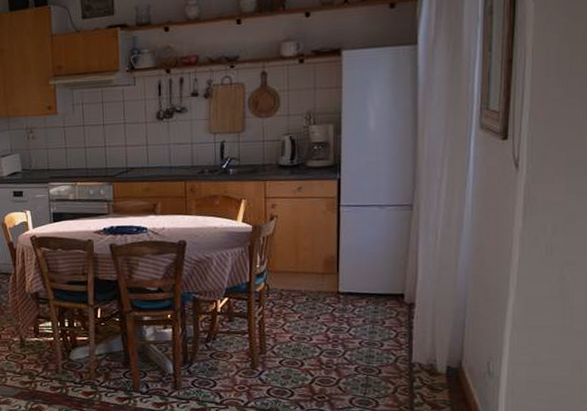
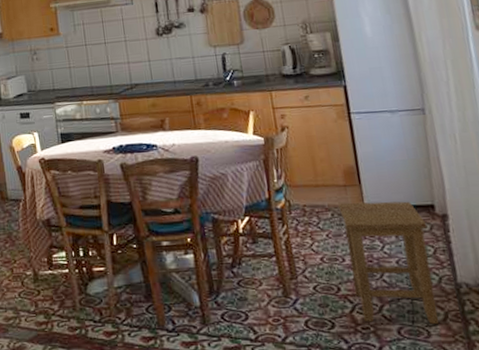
stool: none [314,289,394,396] -> present [338,201,439,324]

